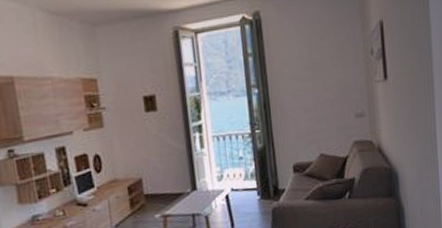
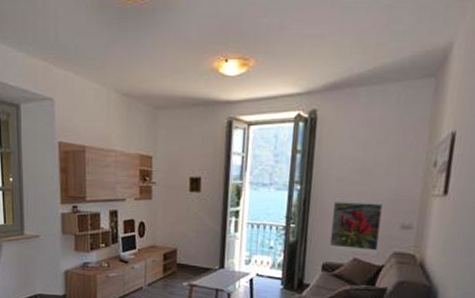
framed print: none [291,92,340,150] -> present [330,198,383,255]

